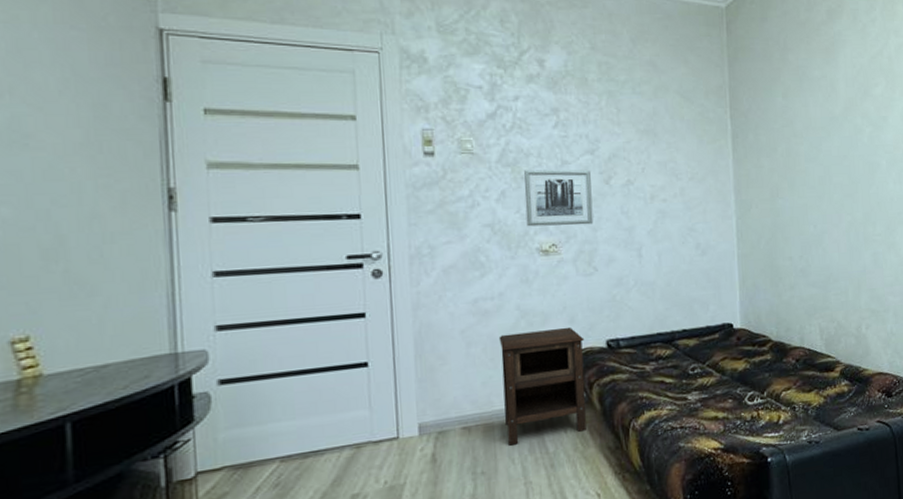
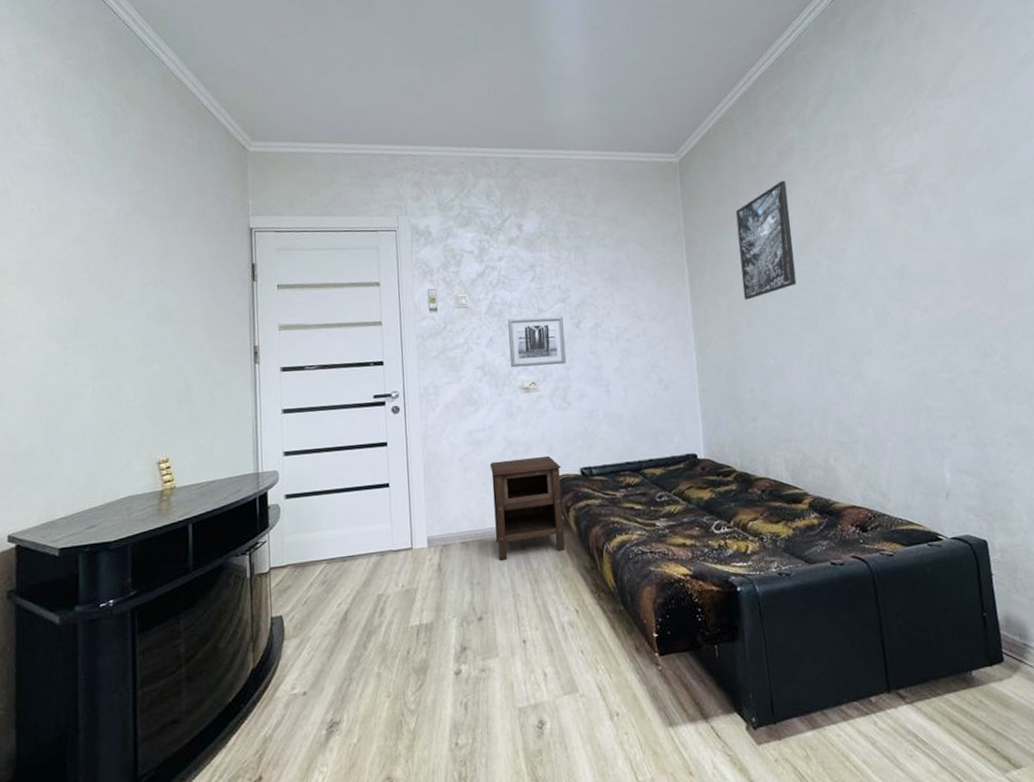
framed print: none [782,40,840,163] -> present [735,180,797,300]

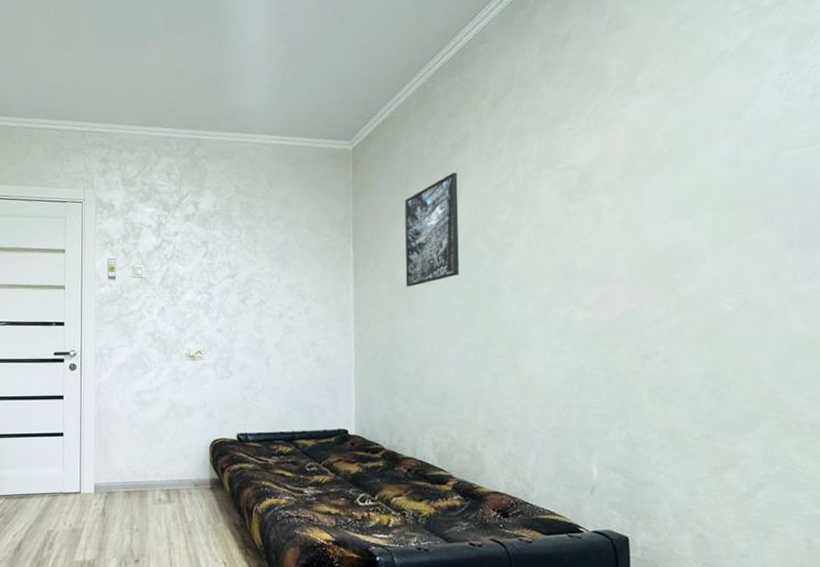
nightstand: present [489,455,565,561] -> none [154,420,220,511]
wall art: present [508,316,567,368] -> none [178,290,231,337]

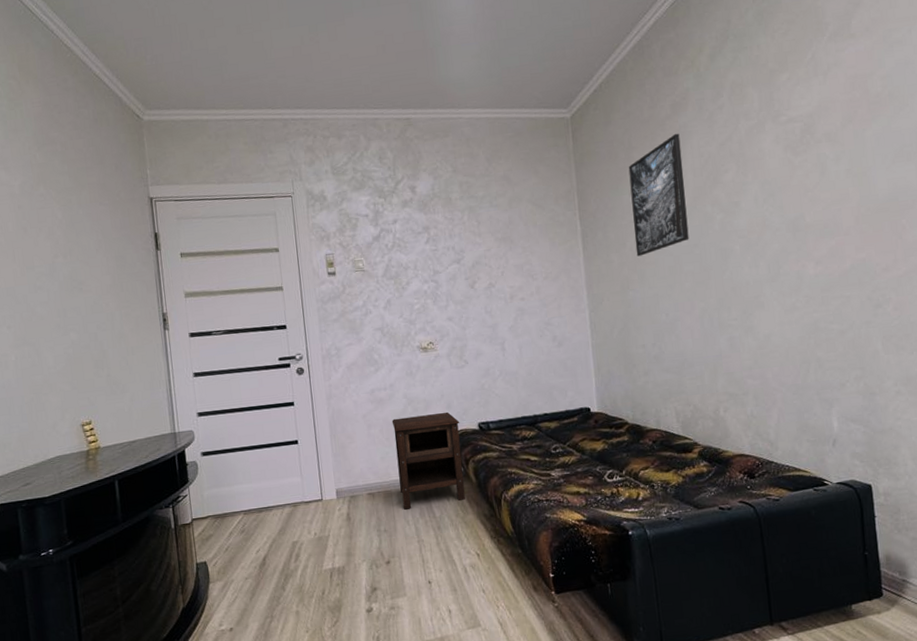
nightstand: none [154,420,220,511] -> present [391,412,465,510]

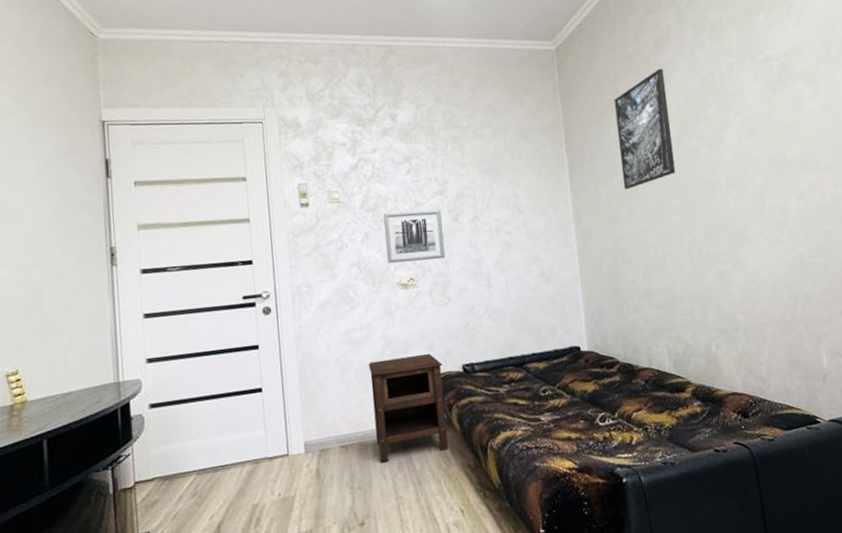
wall art: none [404,277,463,329] -> present [383,209,446,264]

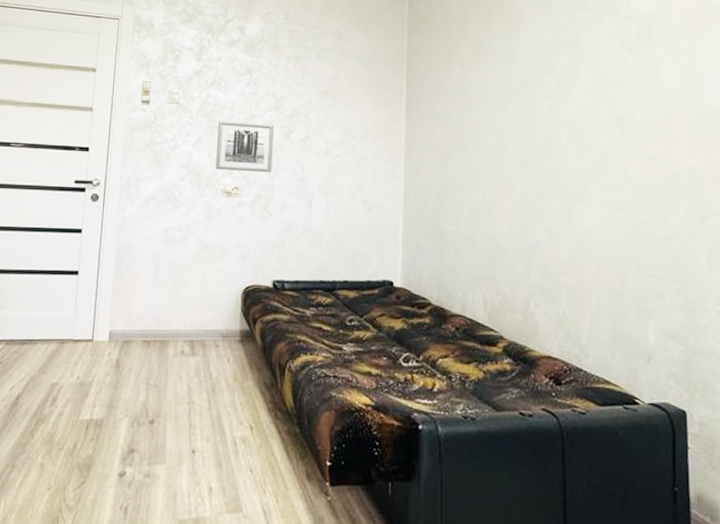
nightstand: present [368,353,448,463] -> none [178,263,254,365]
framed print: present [614,68,676,190] -> none [460,14,516,131]

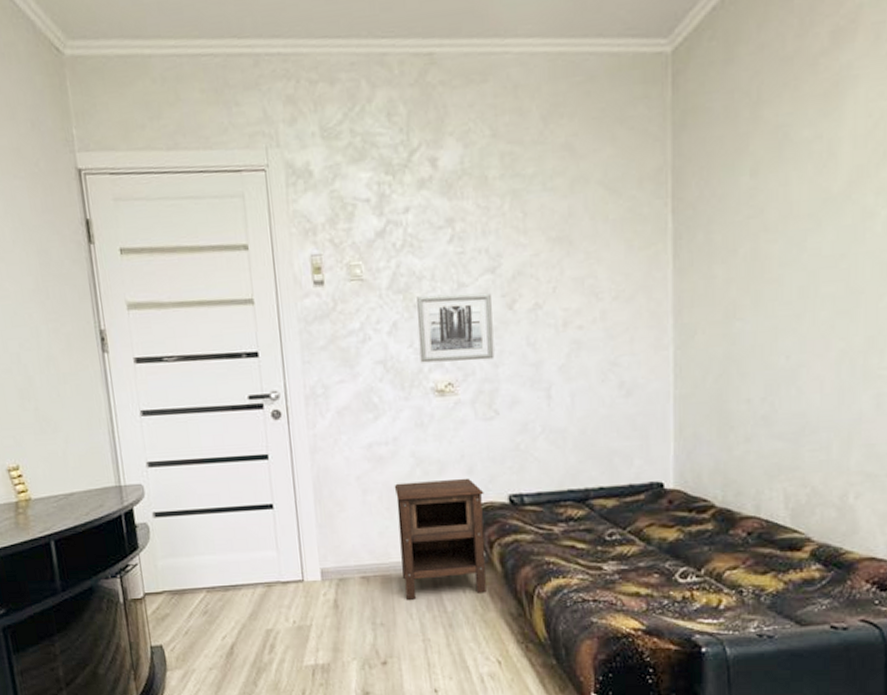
nightstand: none [178,263,254,365] -> present [394,478,487,600]

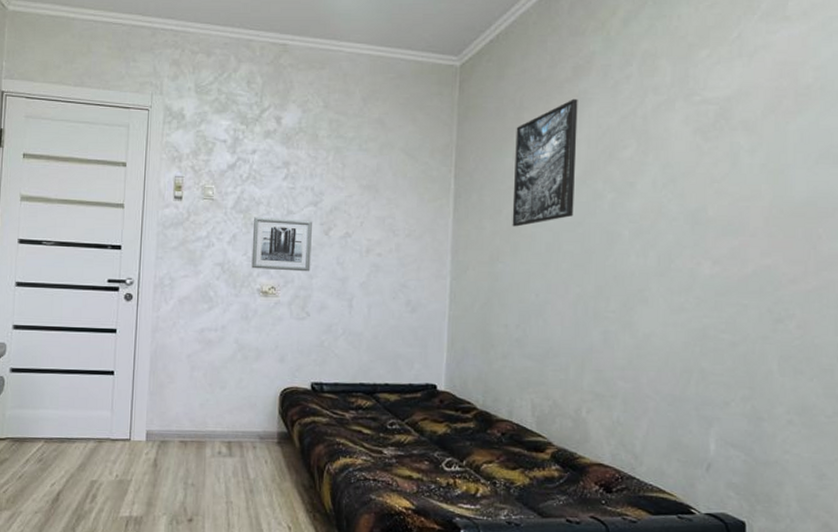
nightstand: present [394,478,487,600] -> none [215,364,291,465]
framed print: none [751,78,839,270] -> present [512,98,578,227]

